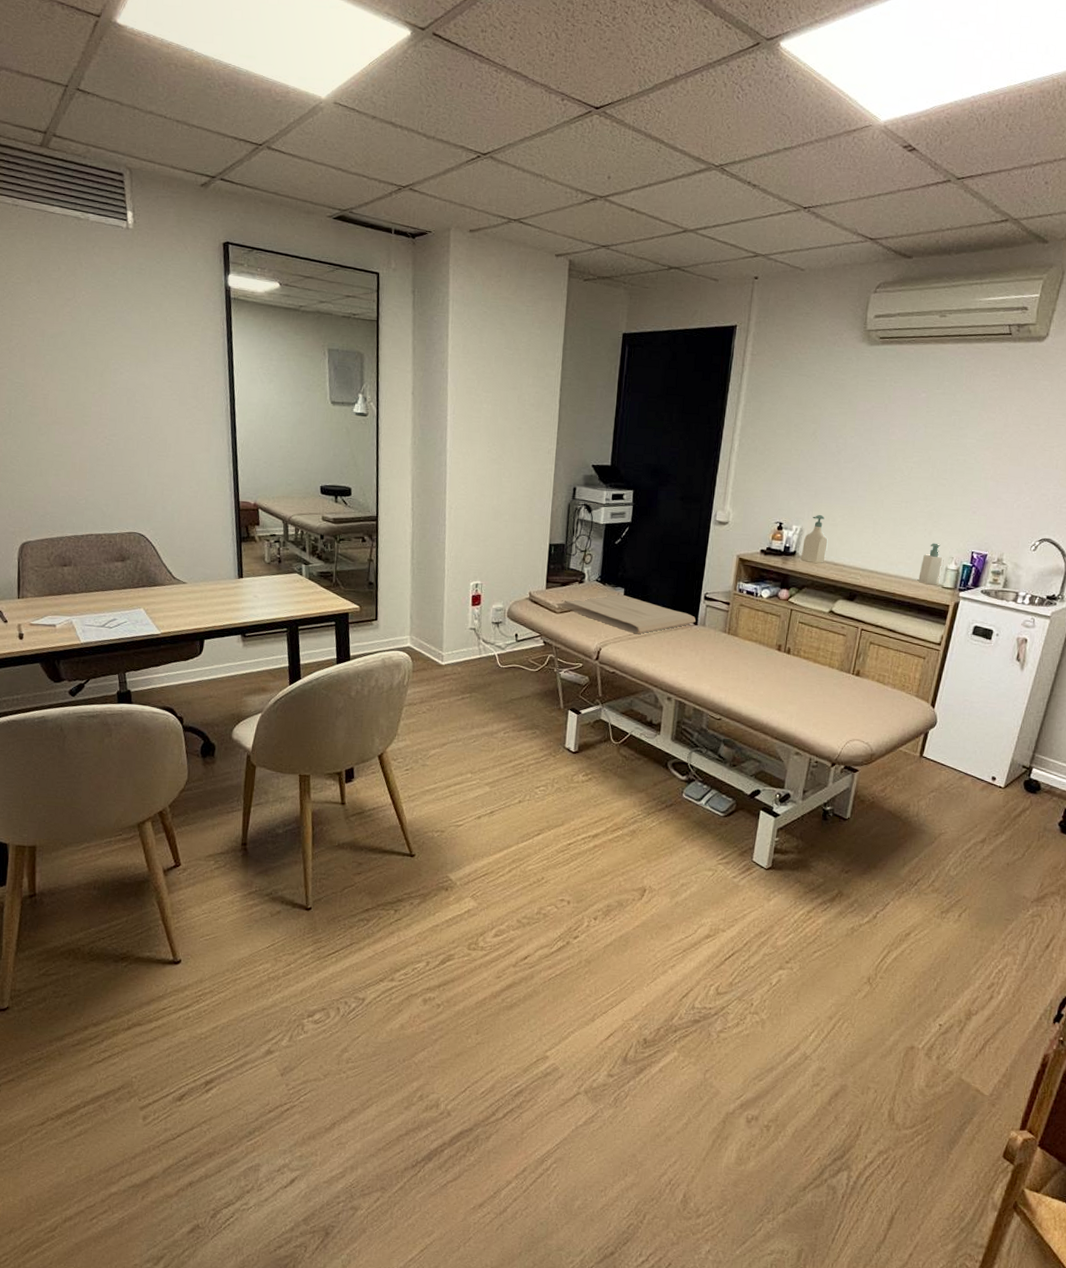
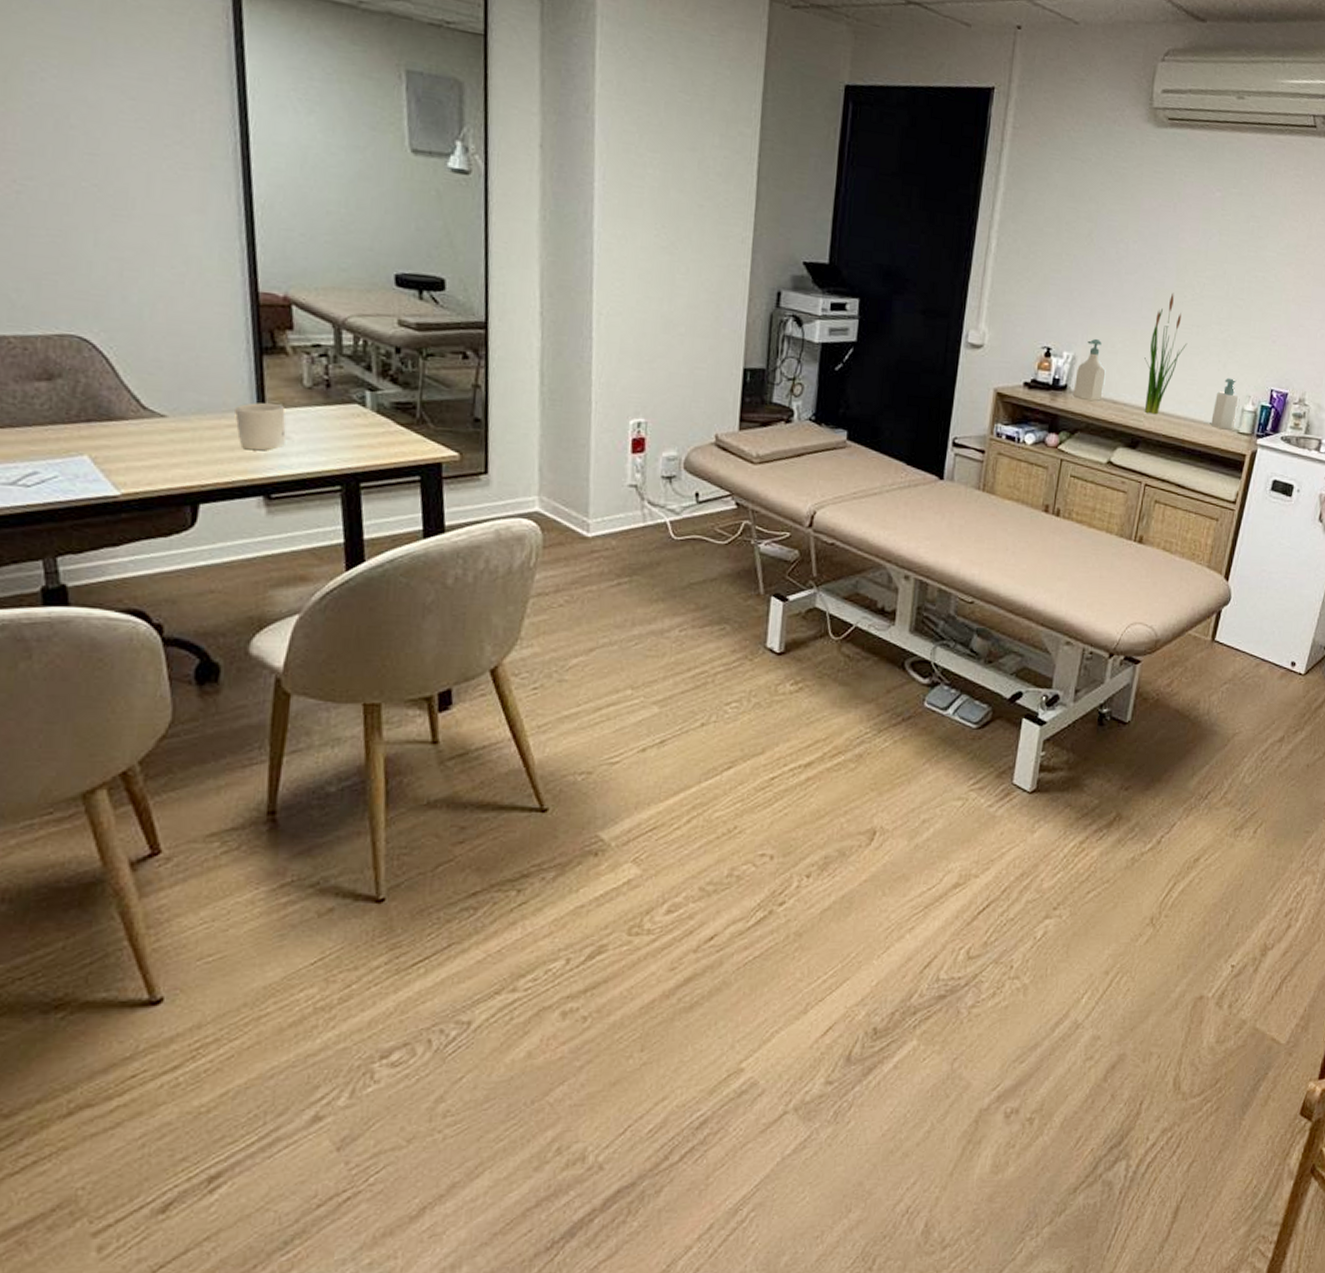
mug: none [225,573,255,605] -> present [235,402,286,451]
towel: present [556,593,696,635] -> none [753,436,942,493]
plant: none [860,475,898,574] -> present [1144,292,1188,415]

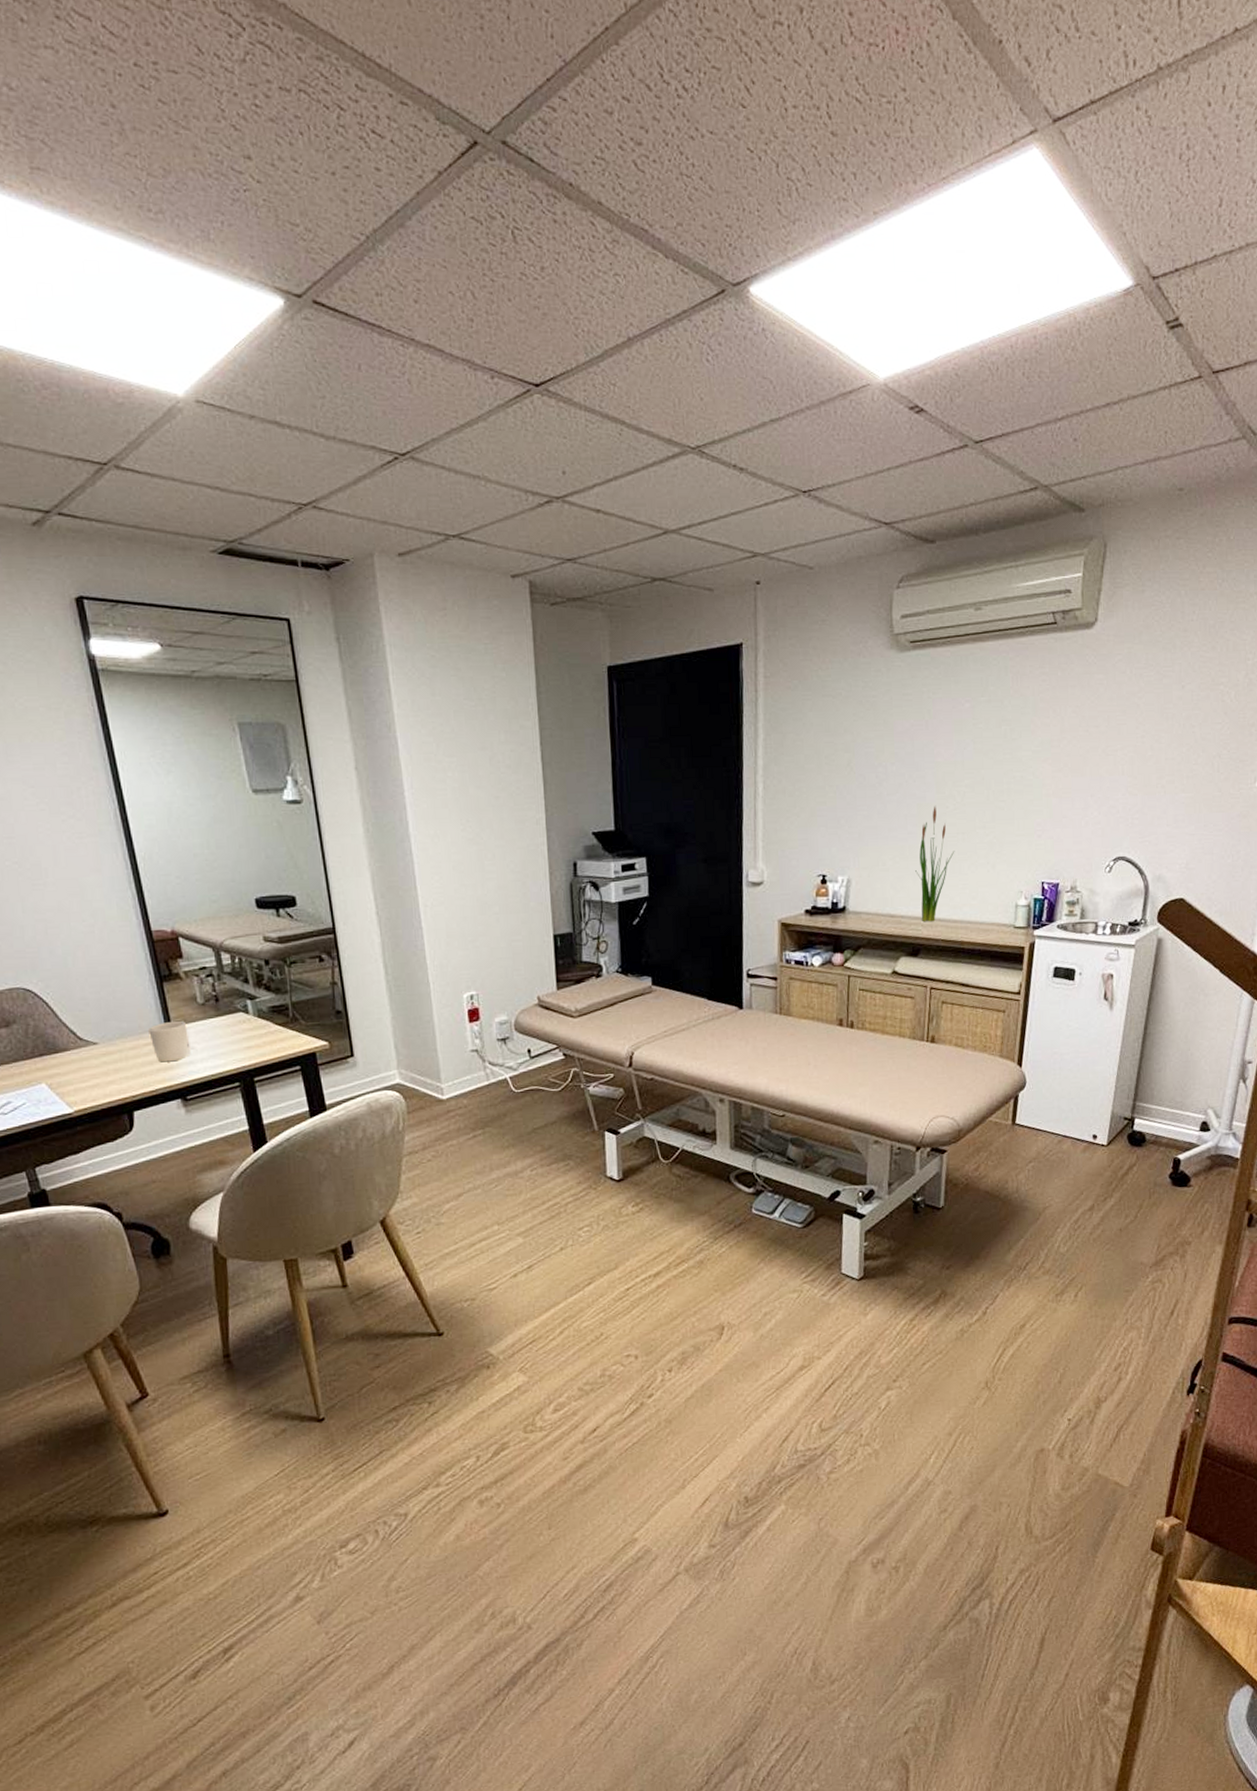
soap bottle: present [1072,338,1106,402] -> none [851,859,881,919]
soap bottle: present [1211,379,1240,432] -> none [987,878,1013,928]

